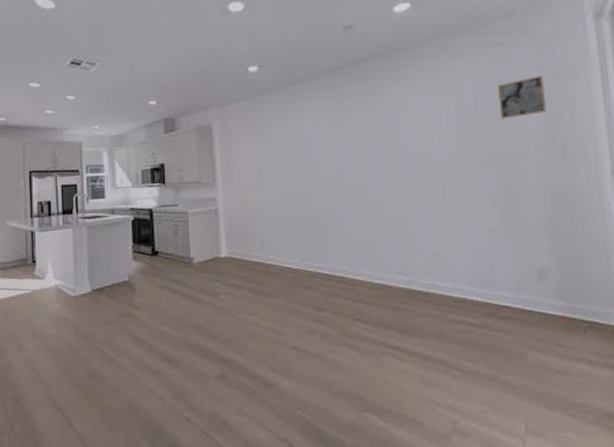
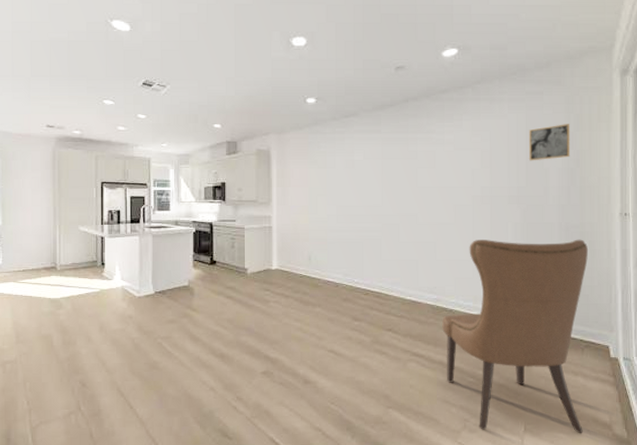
chair: none [418,203,595,433] -> present [442,239,588,434]

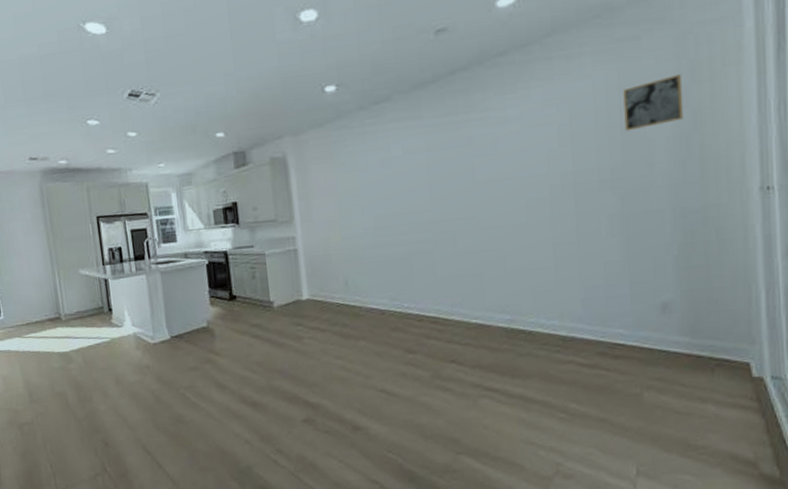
chair: present [442,239,588,434] -> none [519,227,717,475]

